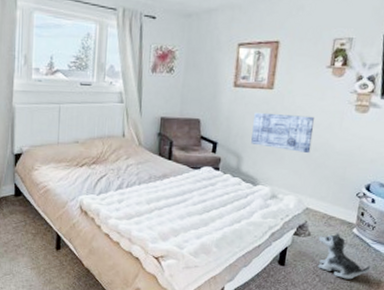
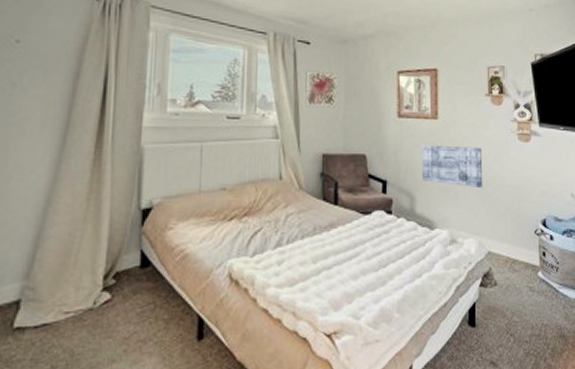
plush toy: present [317,233,371,280] -> none [505,279,563,336]

